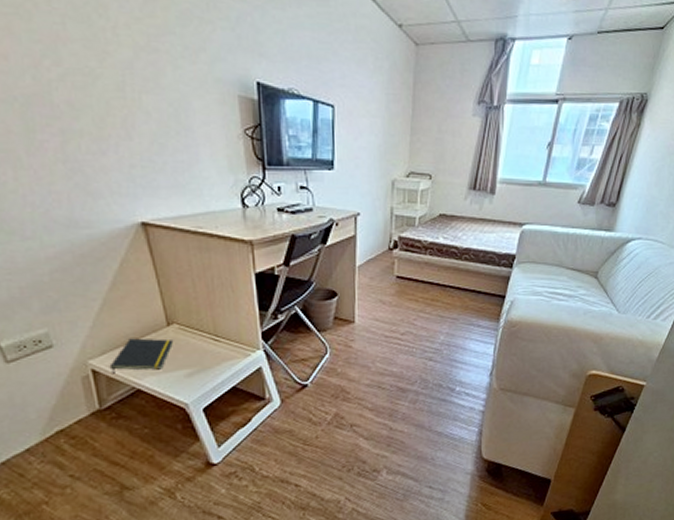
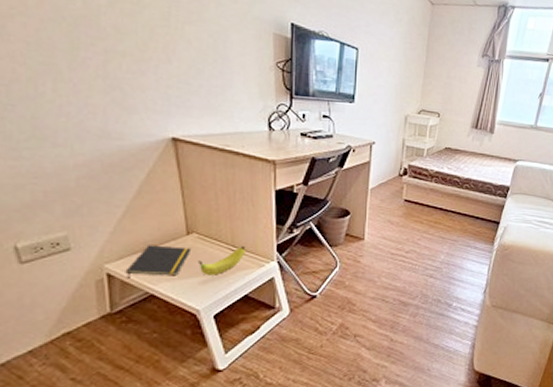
fruit: none [182,336,230,368] -> present [198,247,246,276]

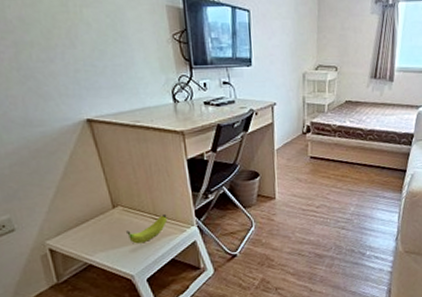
notepad: present [125,245,192,278] -> none [64,219,119,252]

